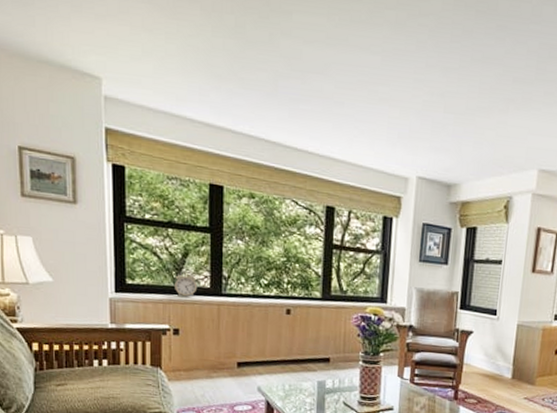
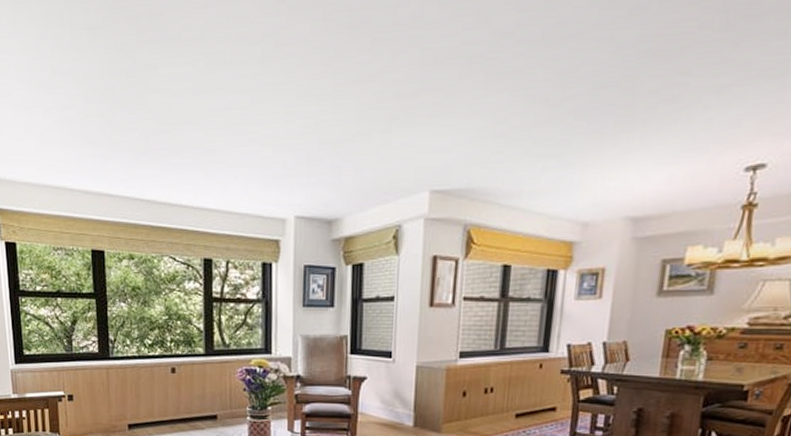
alarm clock: present [175,270,198,297] -> none [66,337,87,363]

